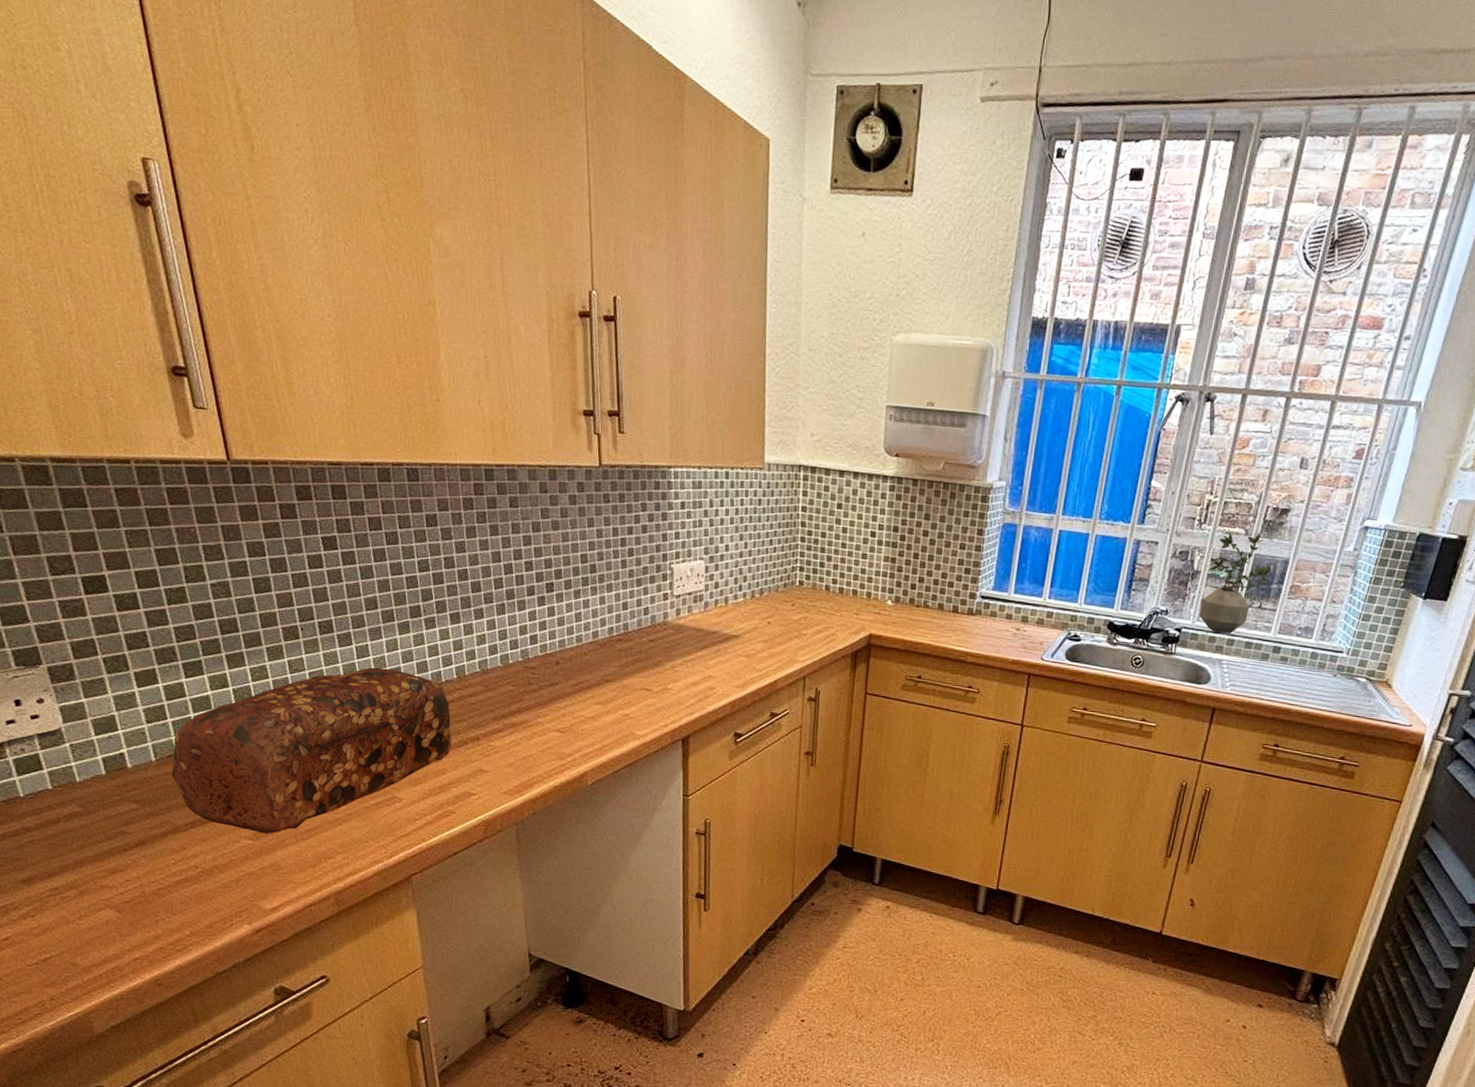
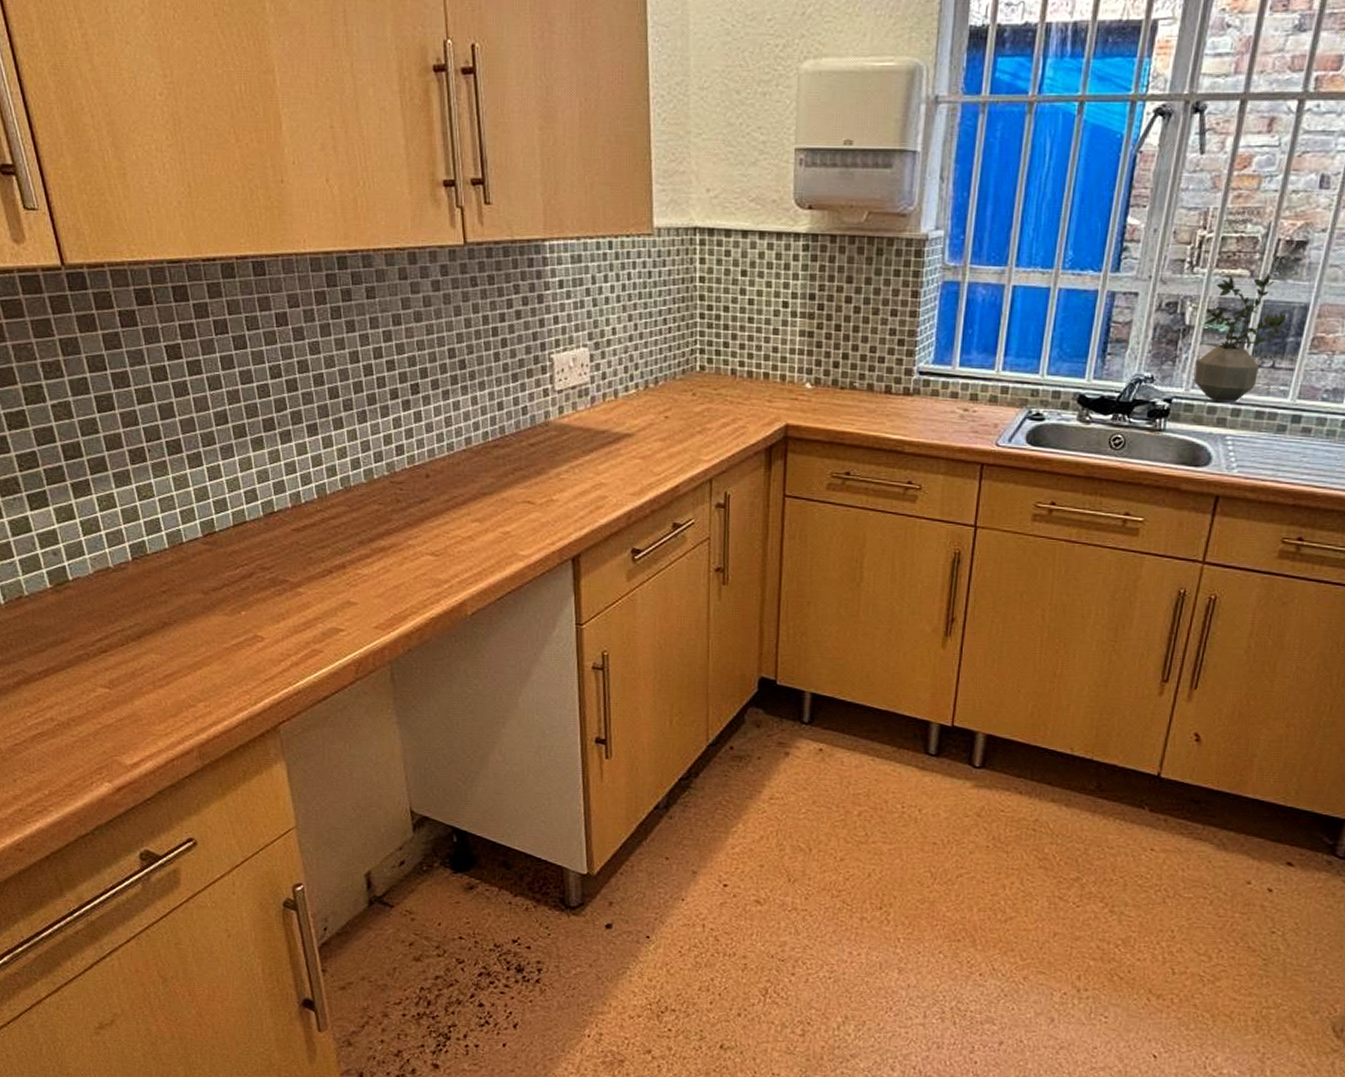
bread loaf: present [171,667,451,834] -> none [21,490,315,681]

